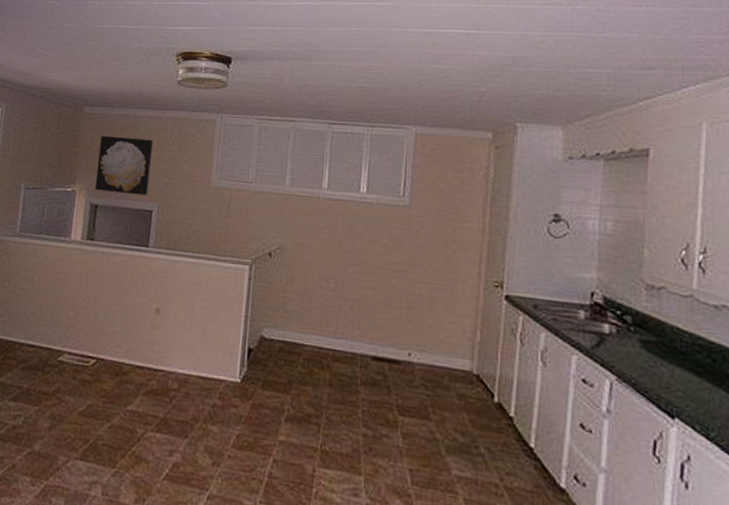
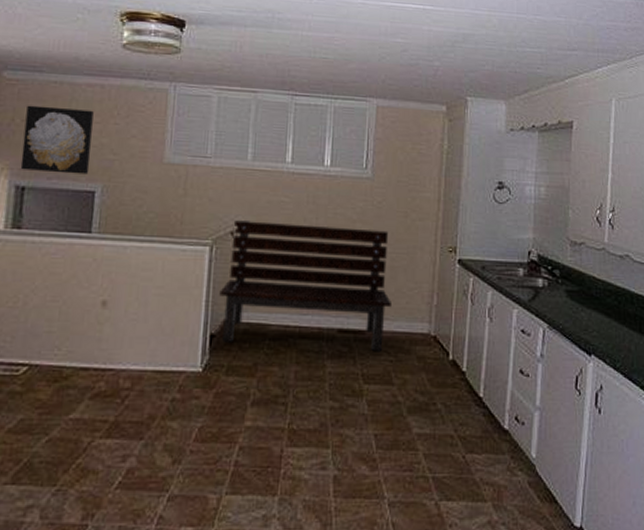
bench: none [257,242,429,385] -> present [219,220,391,352]

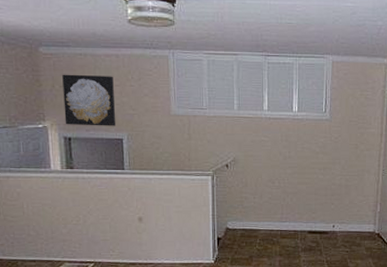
bench: present [219,220,391,352] -> none [221,156,346,246]

